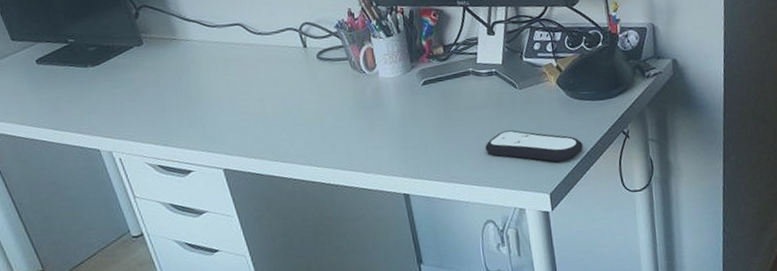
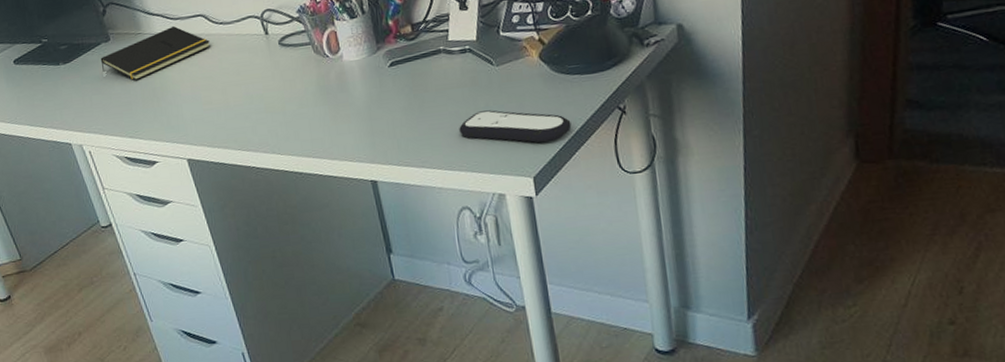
notepad: none [132,33,249,88] -> present [100,25,211,81]

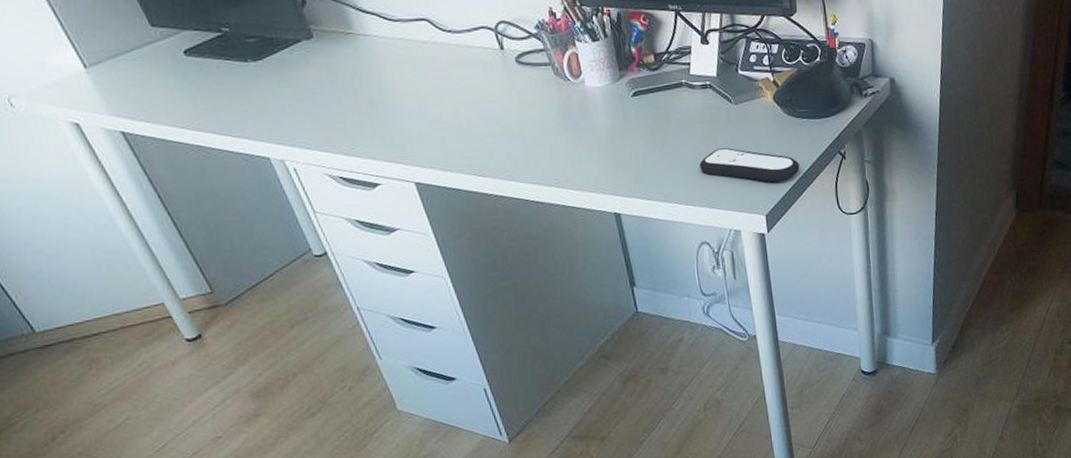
notepad: present [100,25,211,81] -> none [301,28,439,89]

